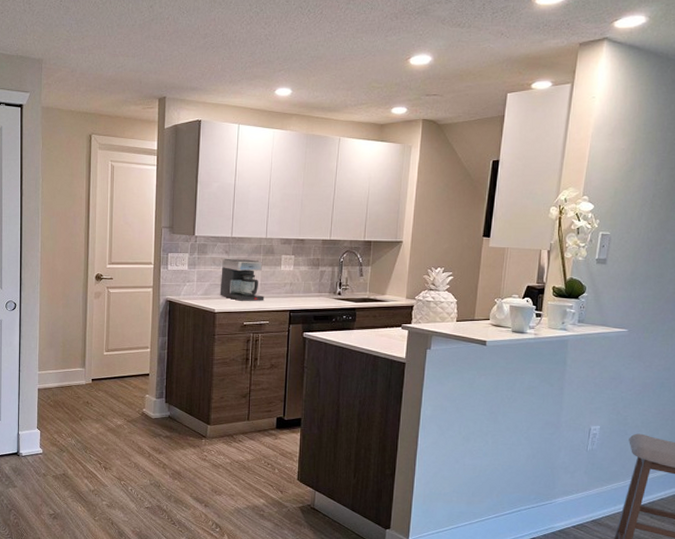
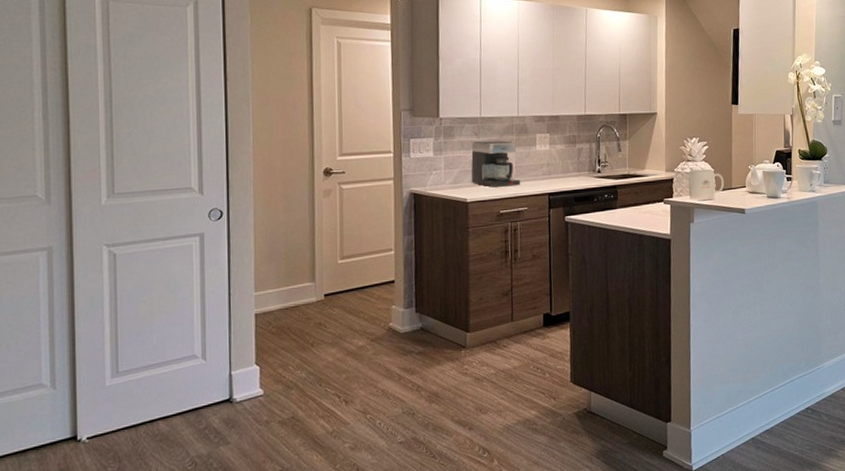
mug: none [429,298,467,330] -> present [688,169,725,201]

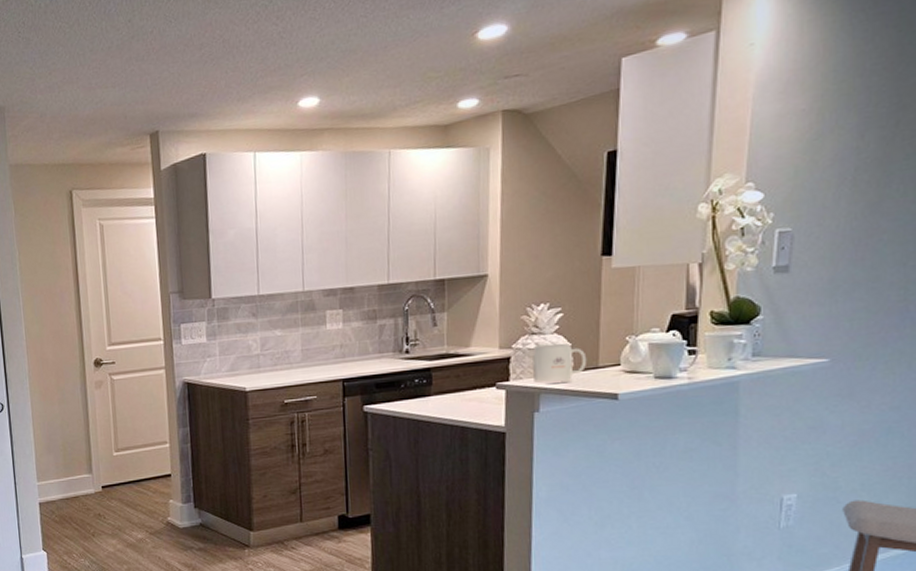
coffee maker: present [471,140,521,188] -> none [249,320,309,375]

